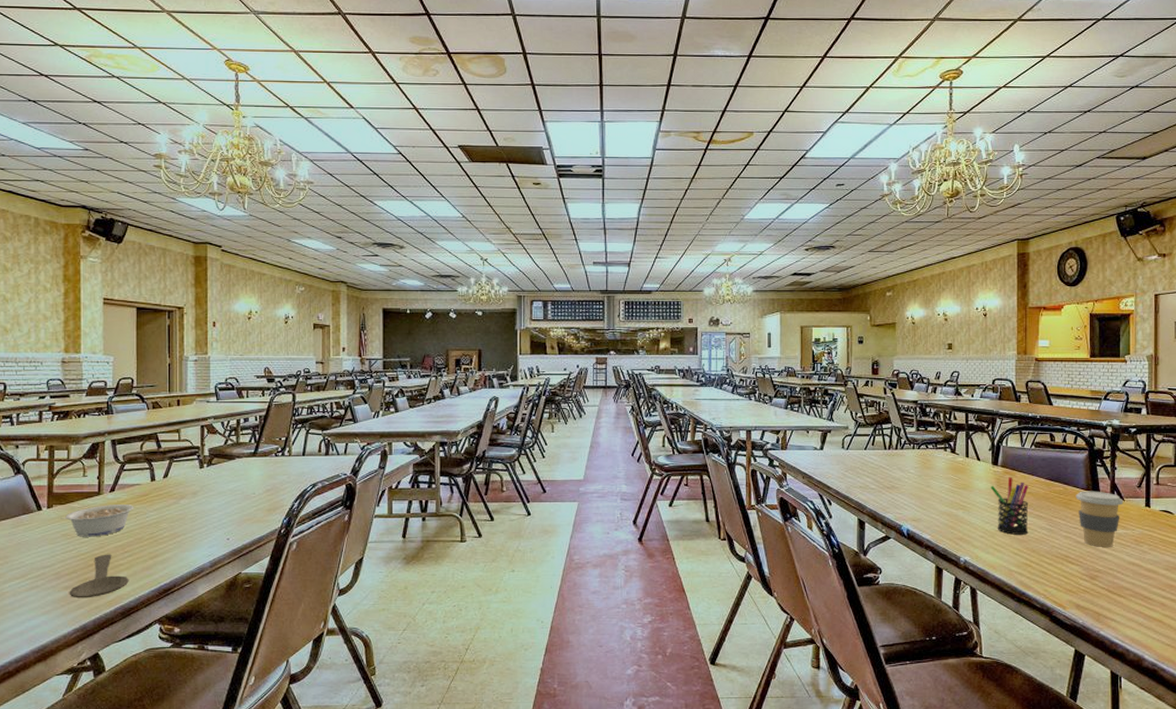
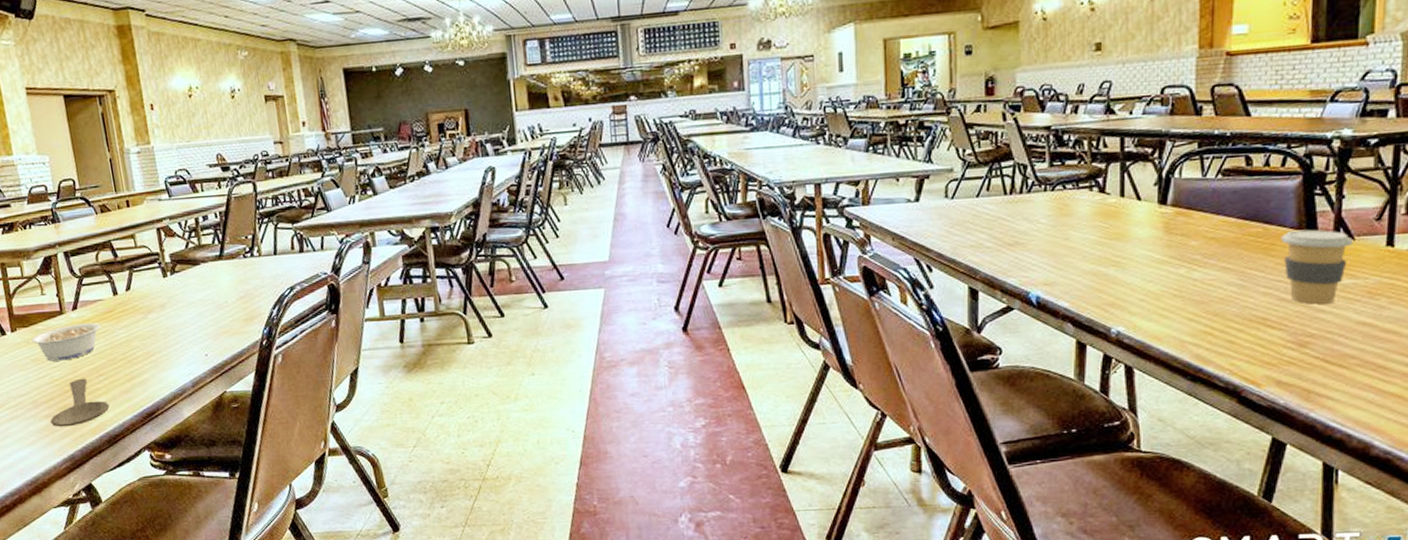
pen holder: present [990,477,1029,535] -> none [1155,219,1212,295]

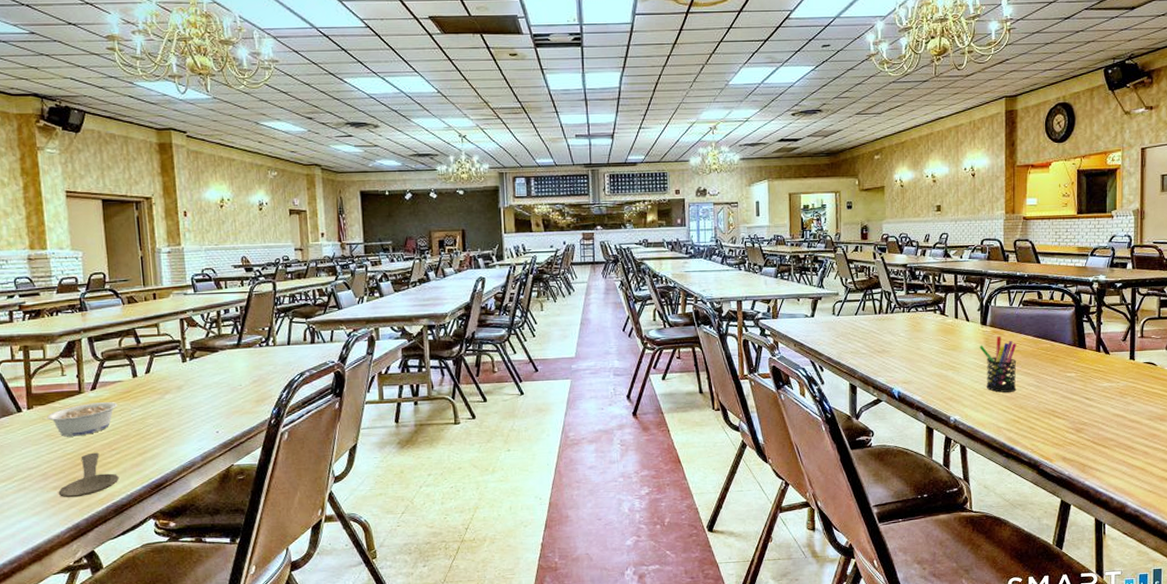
pen holder: none [1155,219,1212,295] -> present [979,336,1017,393]
coffee cup: present [1280,229,1354,304] -> none [1062,346,1109,401]

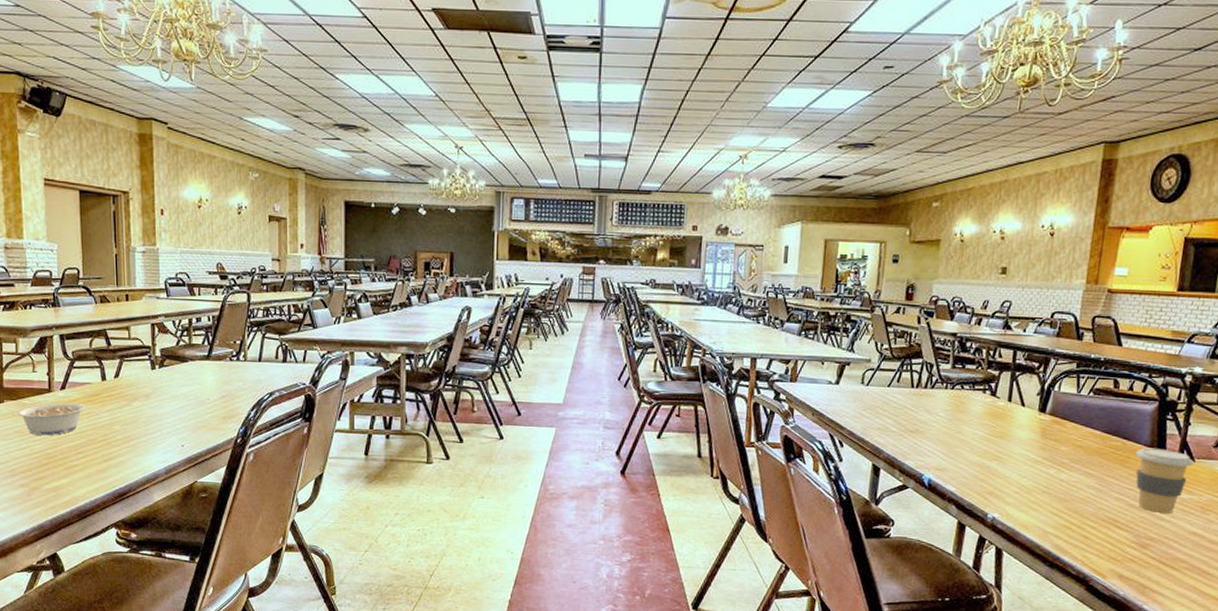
wooden spoon: present [58,452,119,498] -> none [25,454,84,498]
pen holder: present [979,336,1017,393] -> none [1033,427,1080,493]
coffee cup: none [1062,346,1109,401] -> present [1135,447,1194,513]

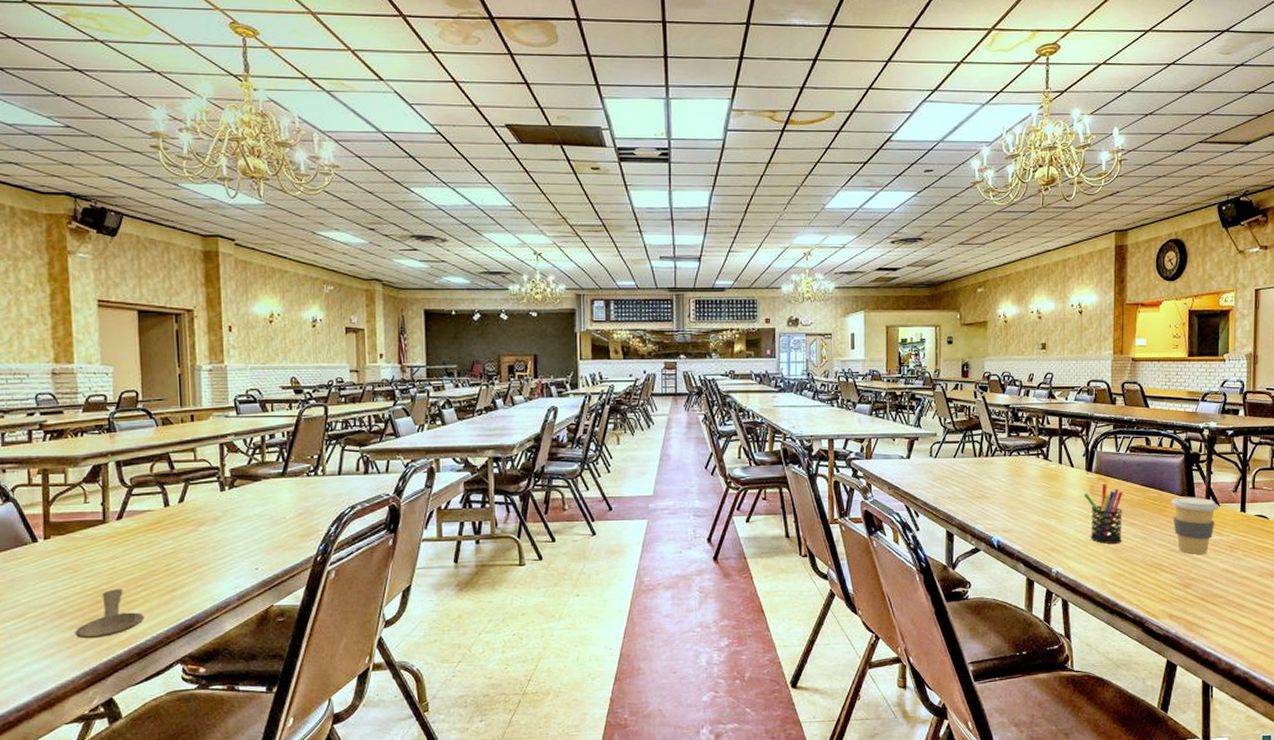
legume: present [12,403,86,436] -> none [60,533,146,571]
wooden spoon: none [25,454,84,498] -> present [75,589,144,639]
pen holder: none [1033,427,1080,493] -> present [1084,484,1123,544]

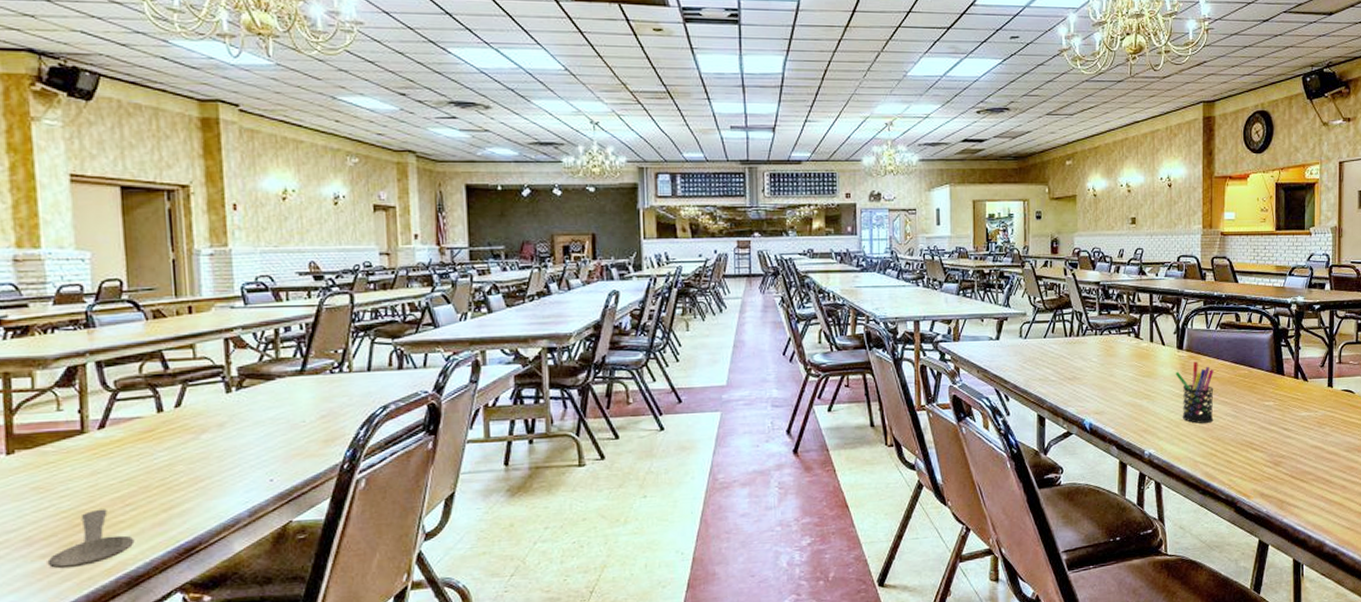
coffee cup: present [1170,496,1219,554] -> none [1260,372,1307,432]

